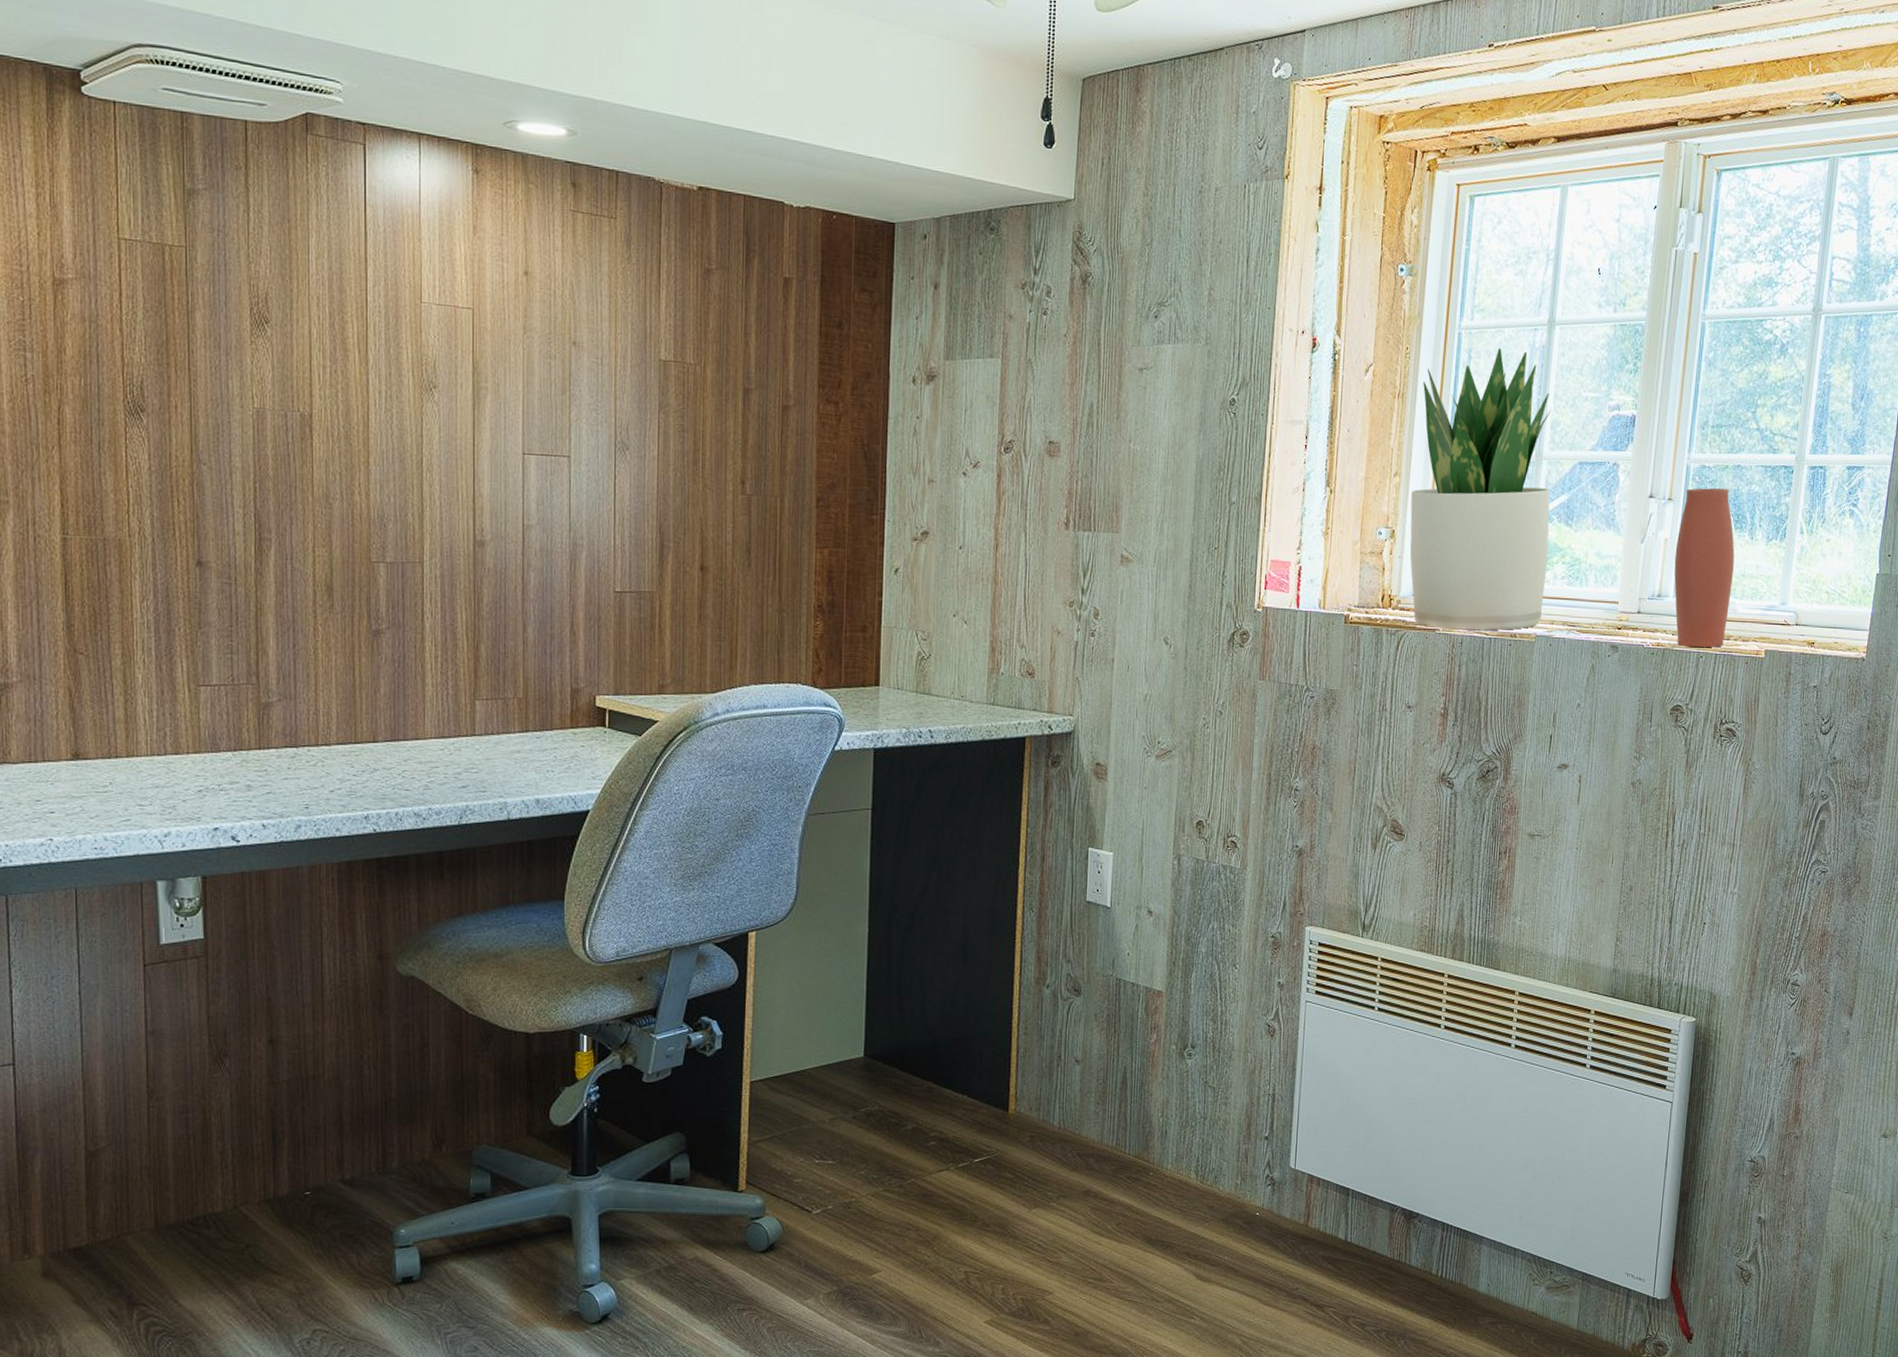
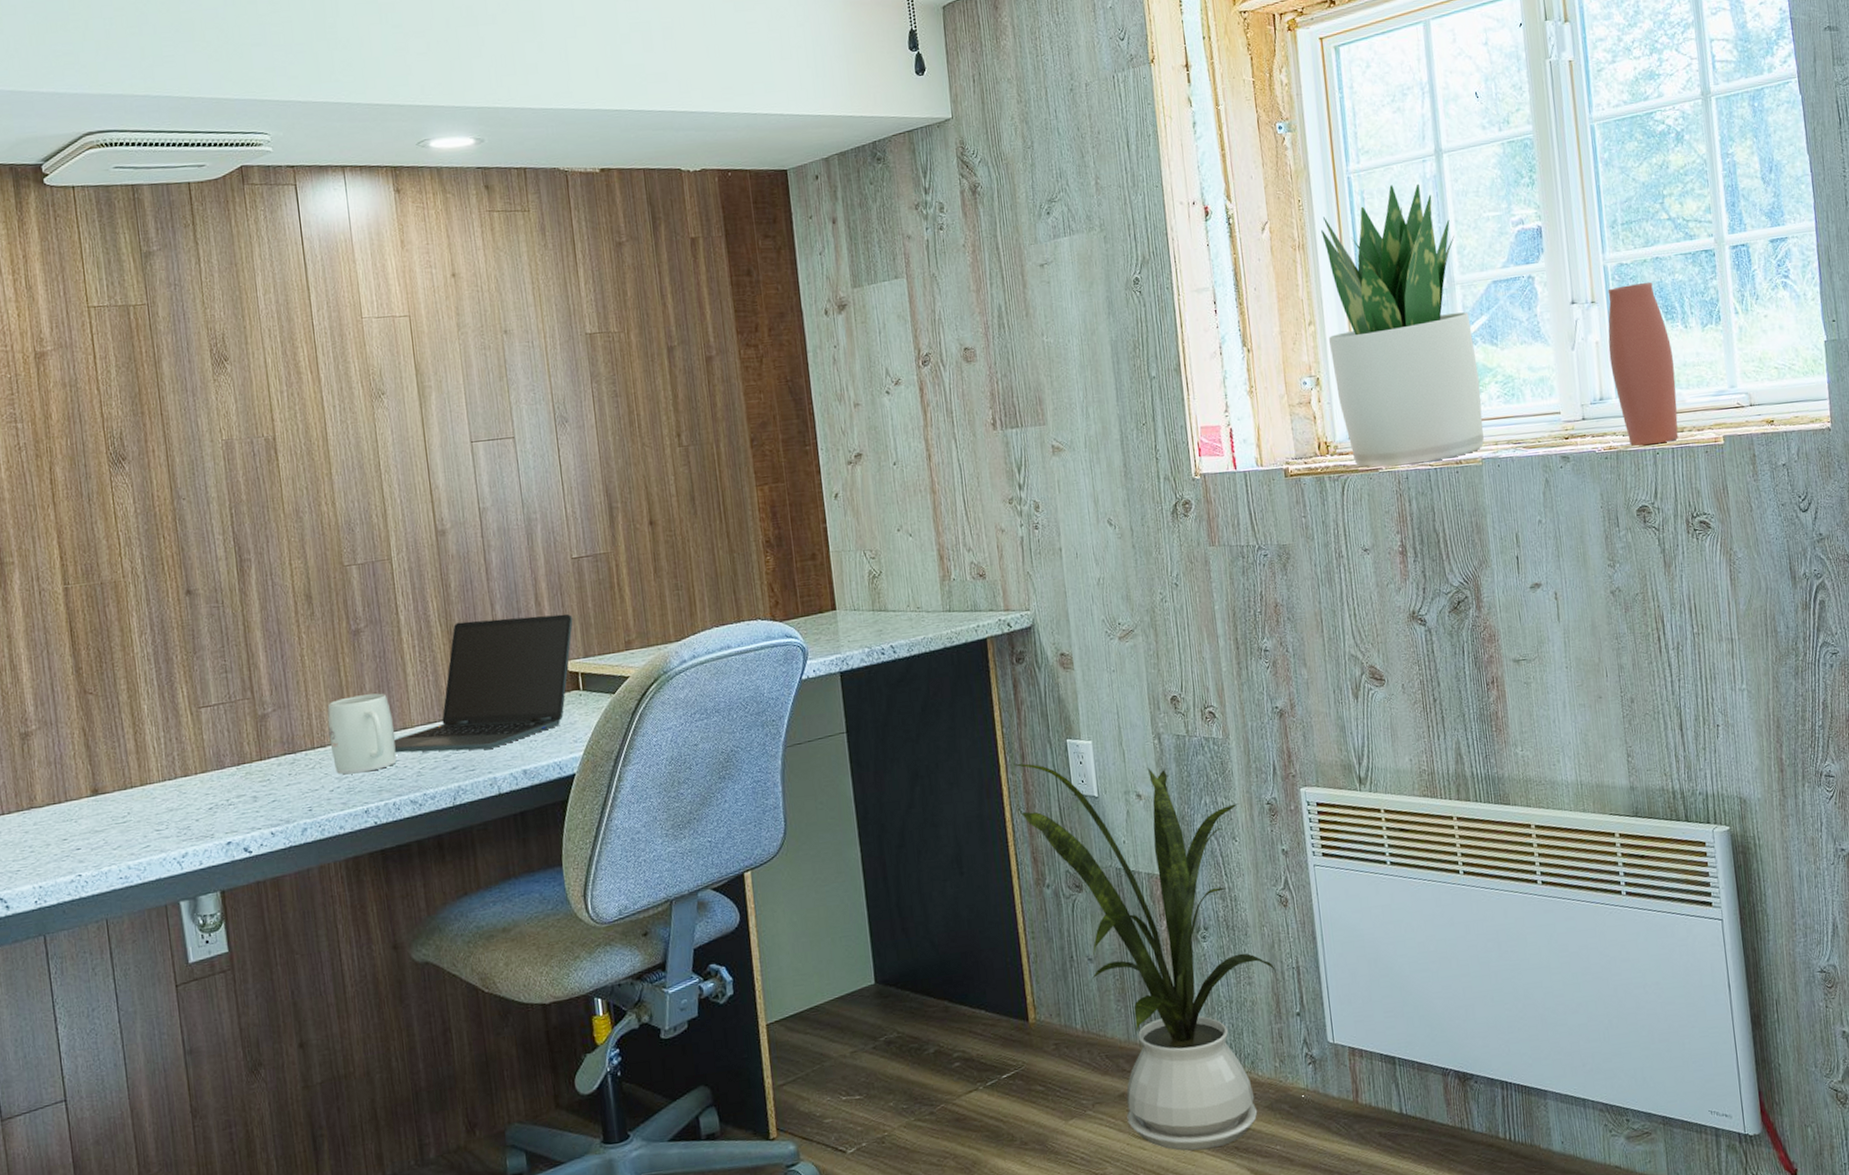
mug: none [335,698,406,778] -> present [327,693,397,775]
laptop: none [403,639,608,773] -> present [393,613,573,753]
house plant: none [1032,864,1253,1252] -> present [1013,763,1276,1151]

